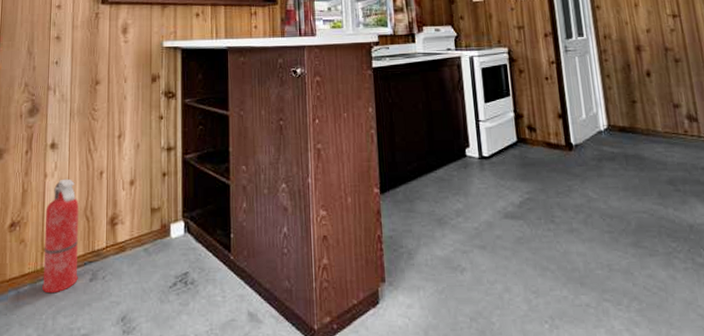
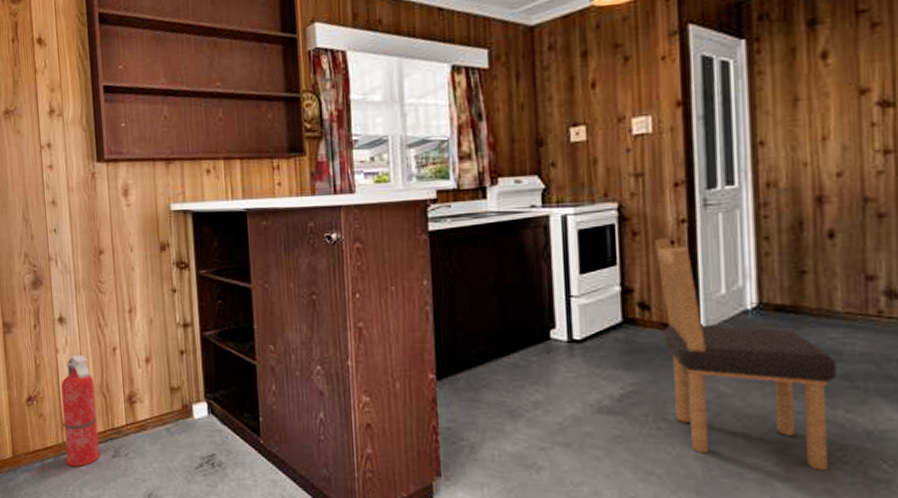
dining chair: none [535,75,668,259] -> present [655,237,838,471]

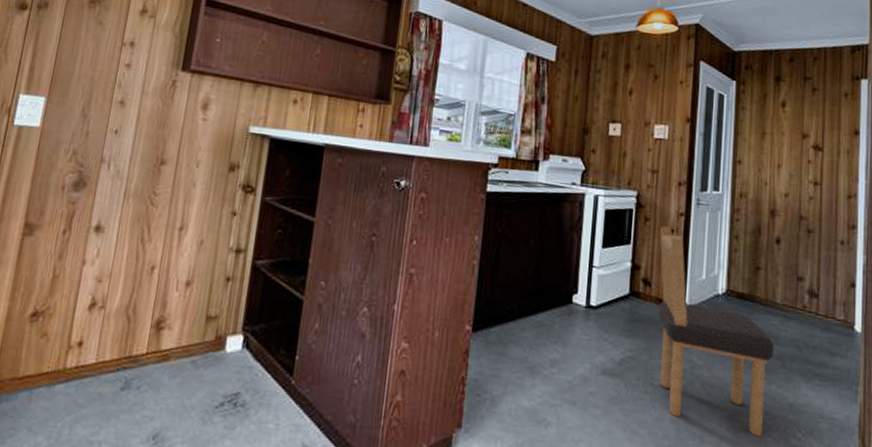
fire extinguisher: present [60,354,101,467] -> none [61,268,121,399]

